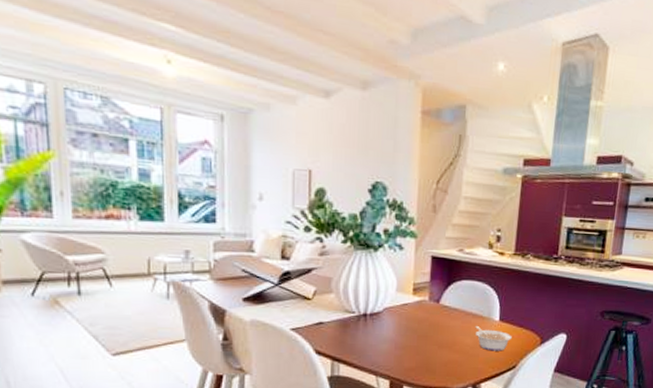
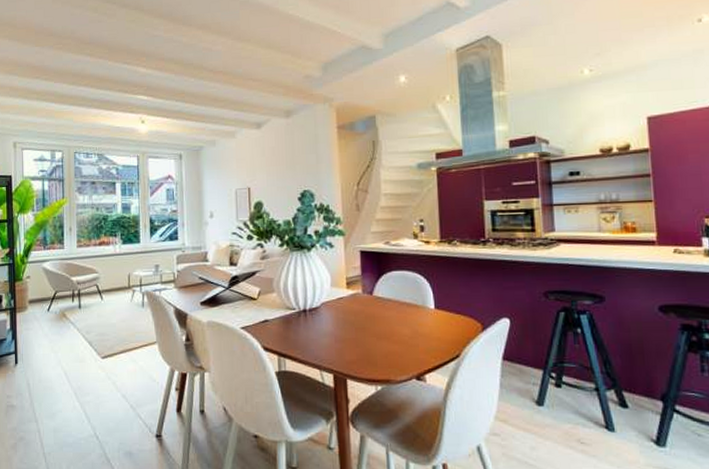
legume: present [475,325,512,351] -> none [411,314,451,340]

